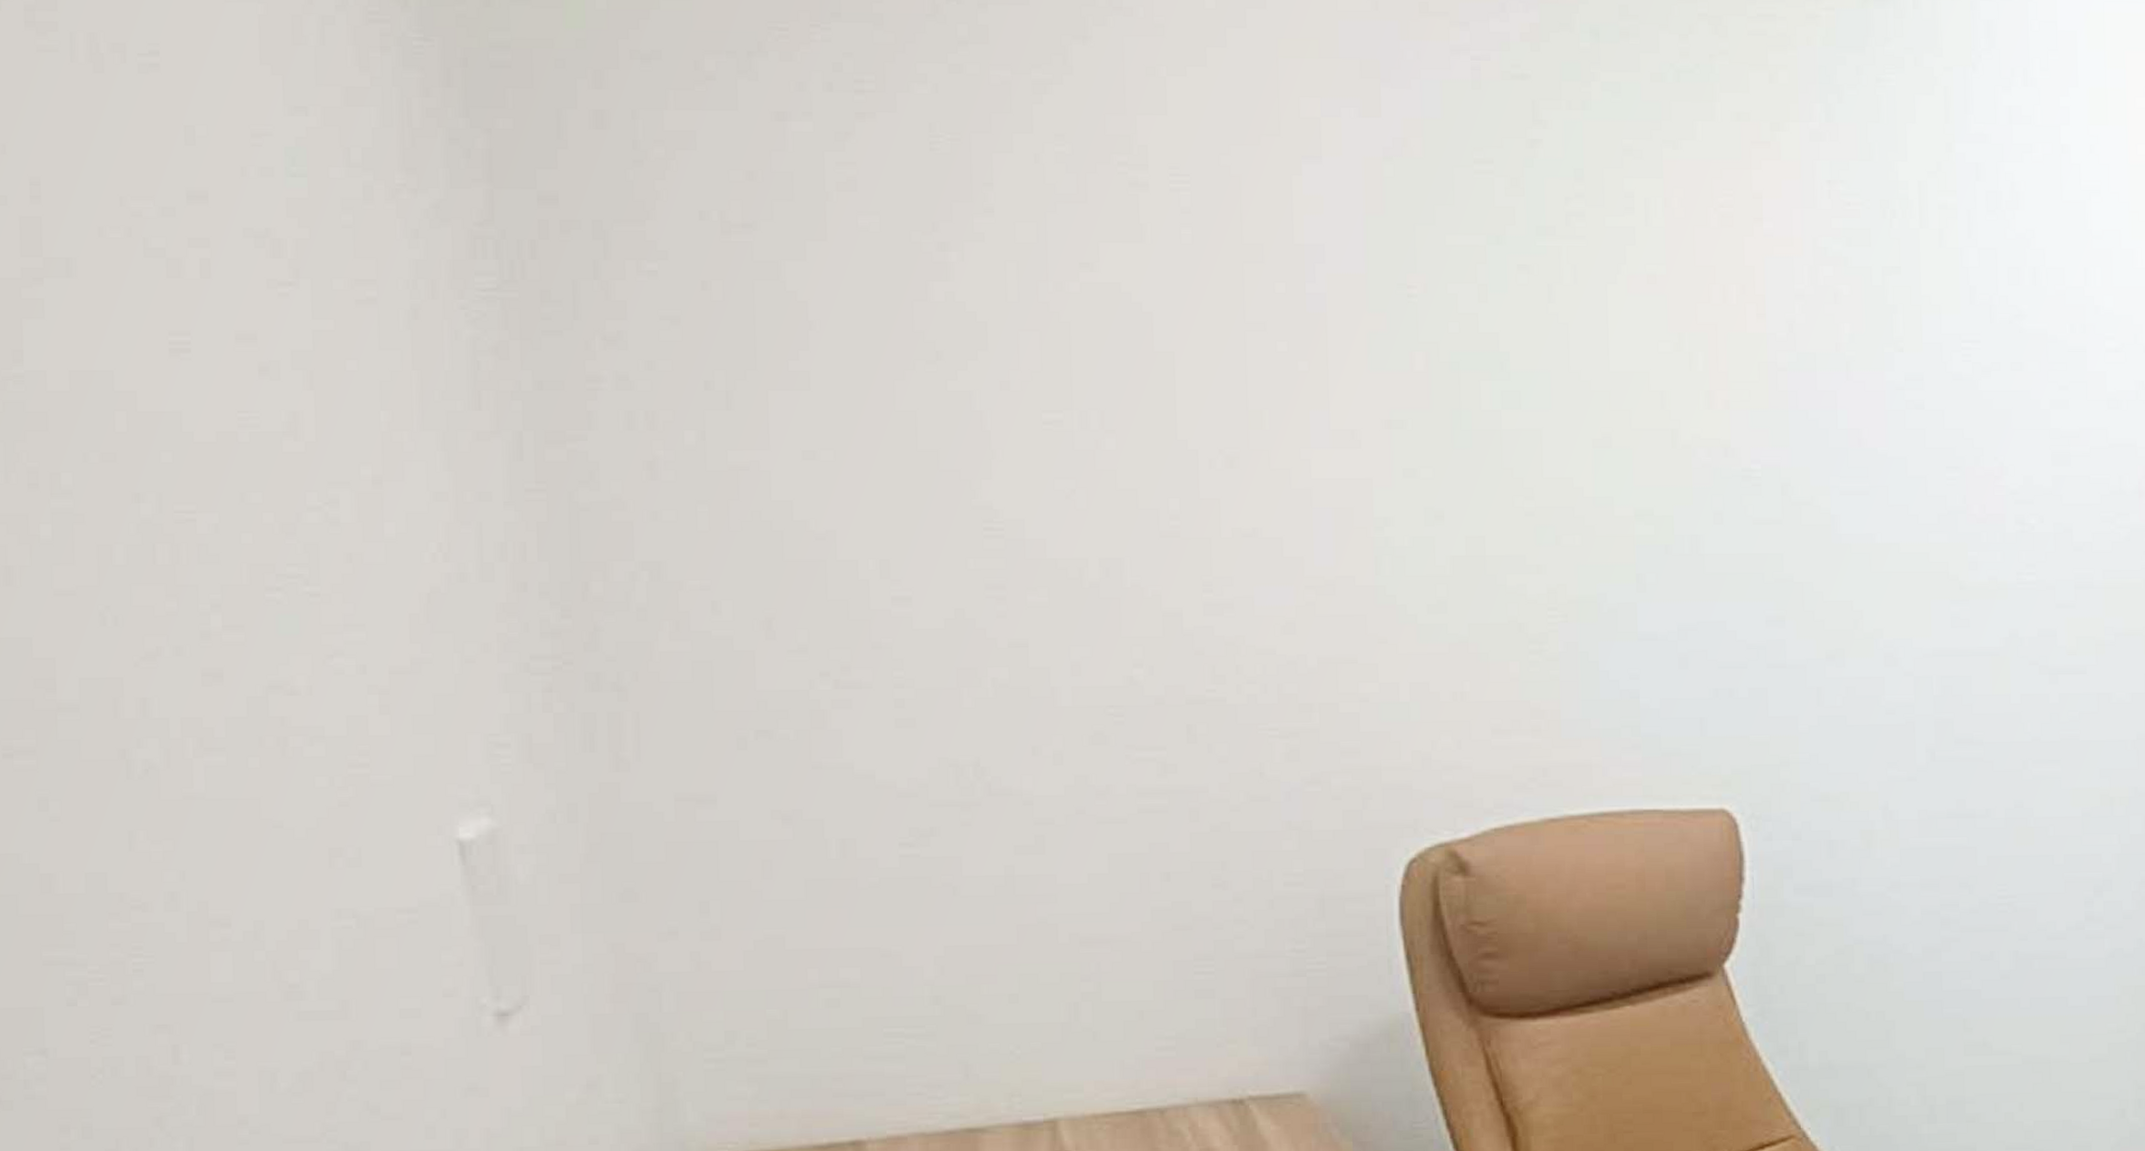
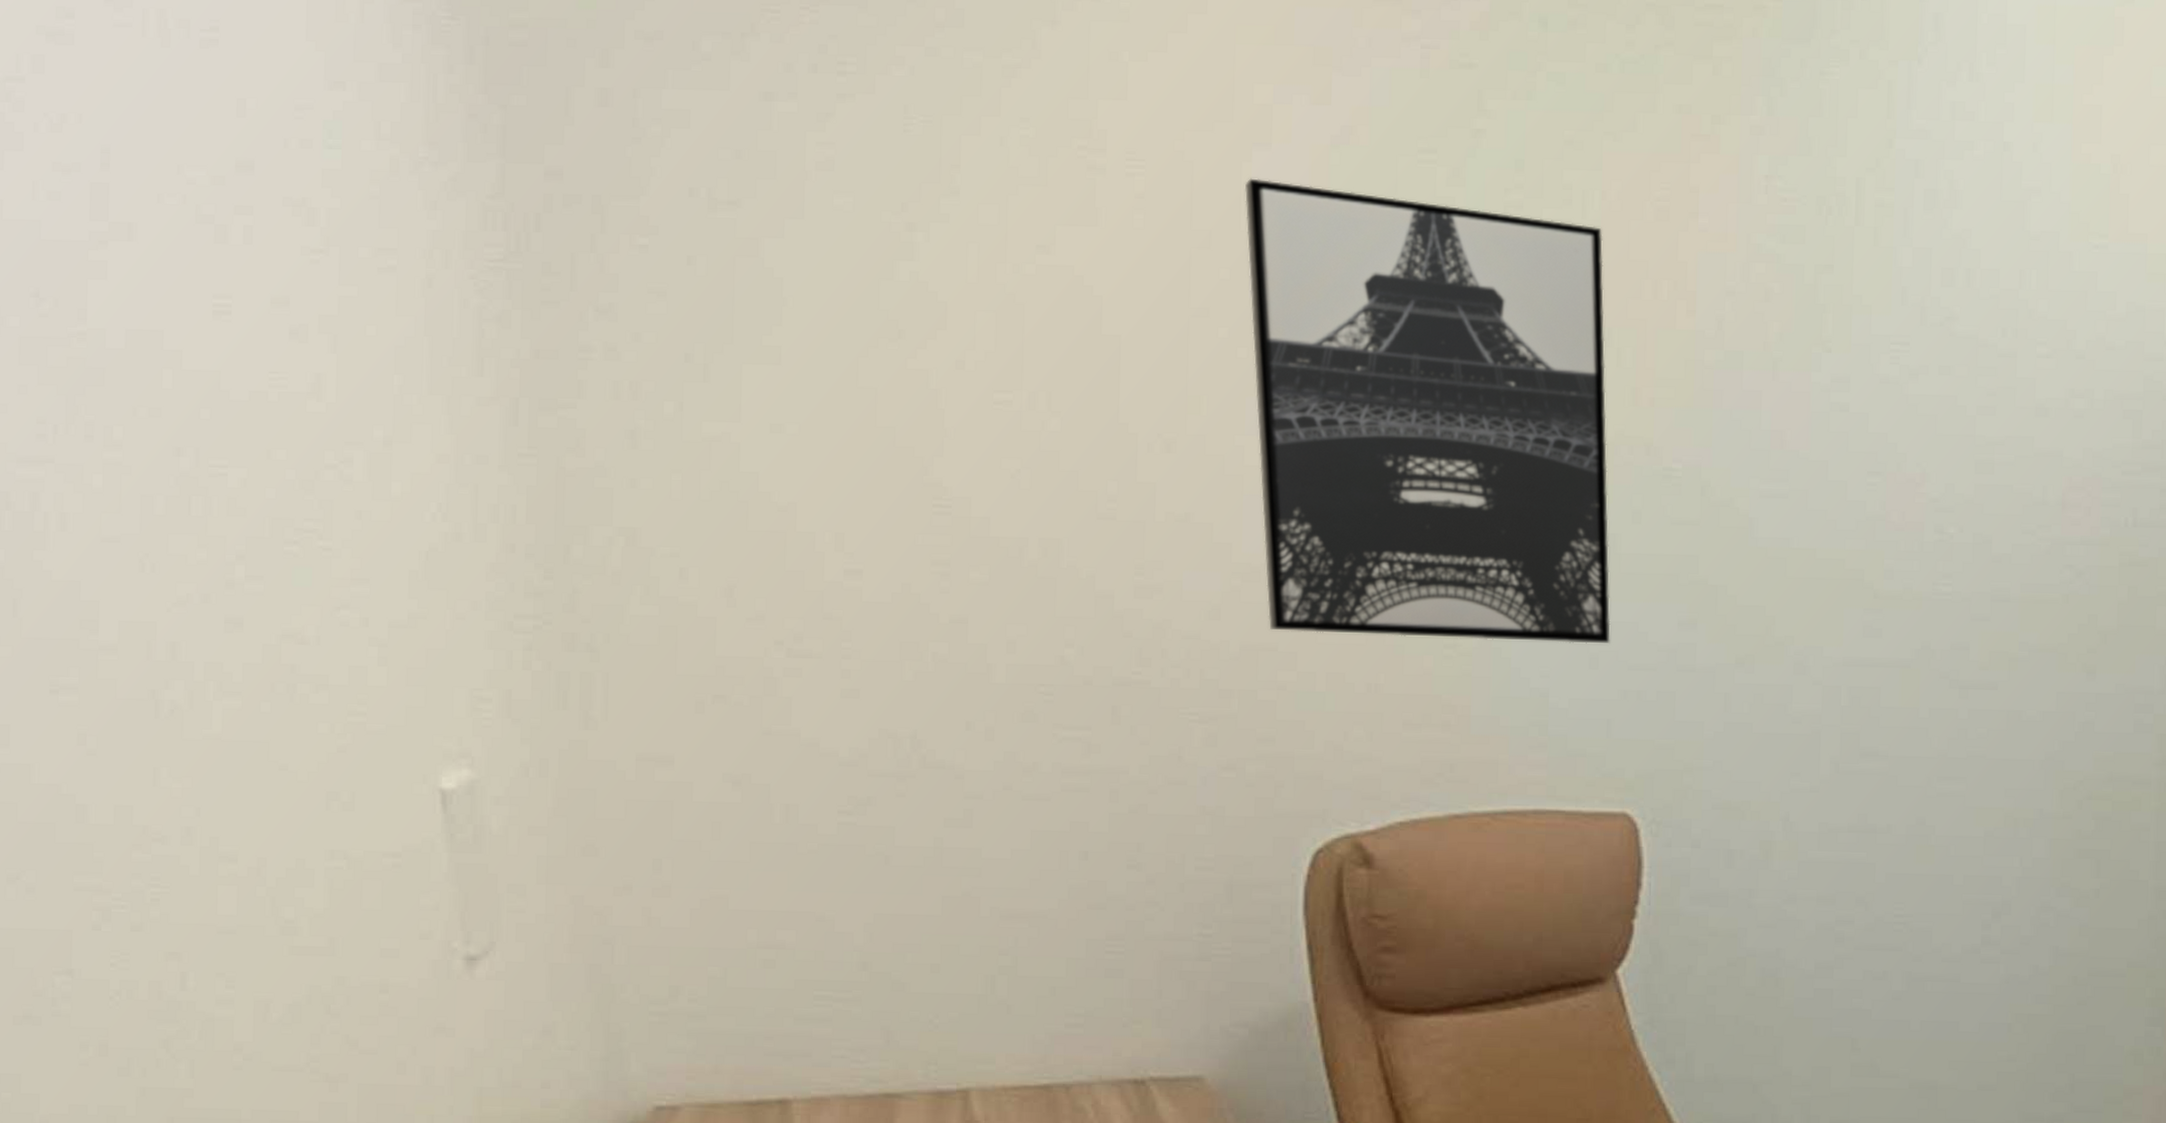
wall art: none [1296,191,1699,644] -> present [1245,178,1611,644]

